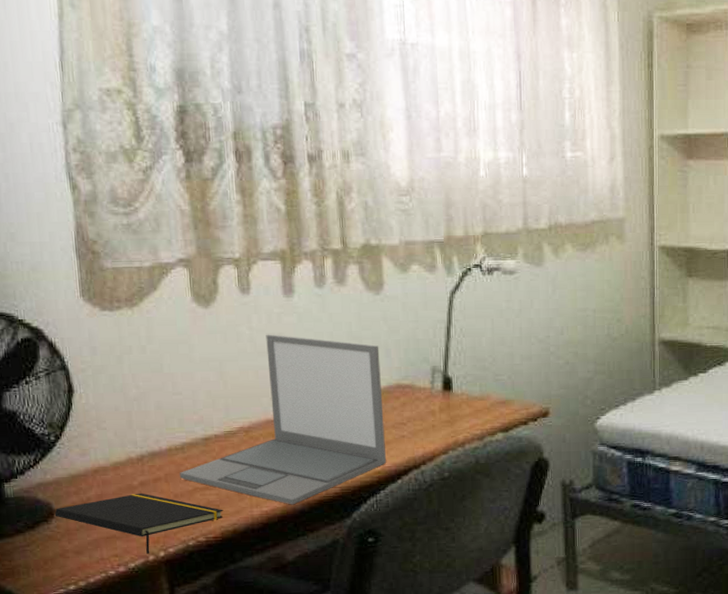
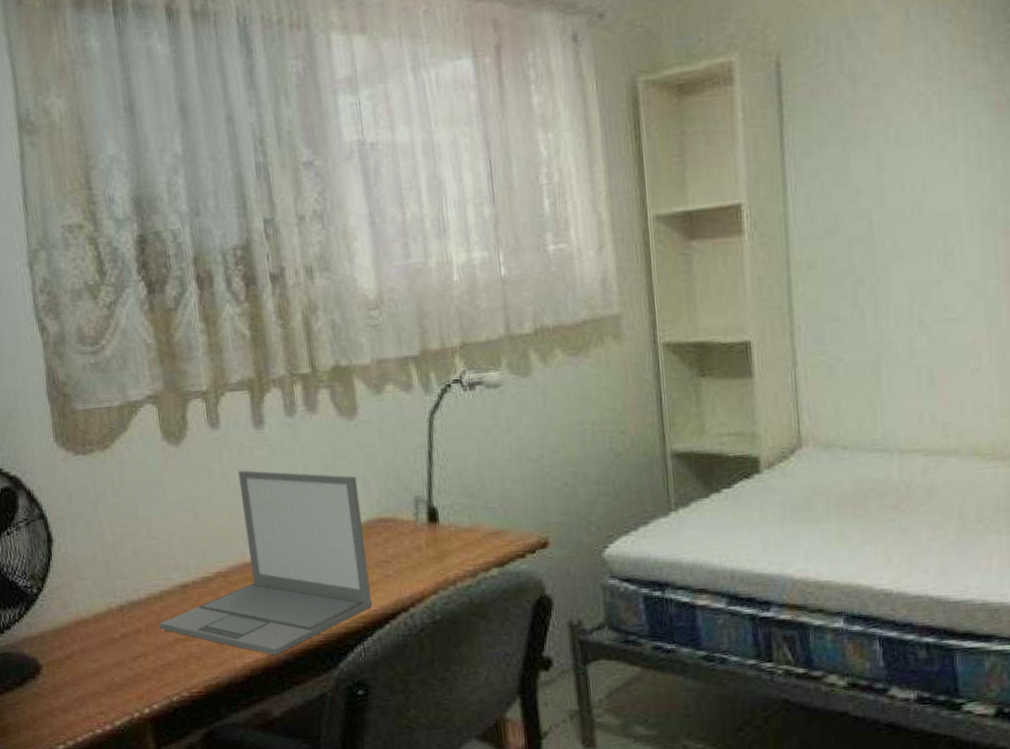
notepad: present [54,493,224,554] -> none [40,645,206,711]

